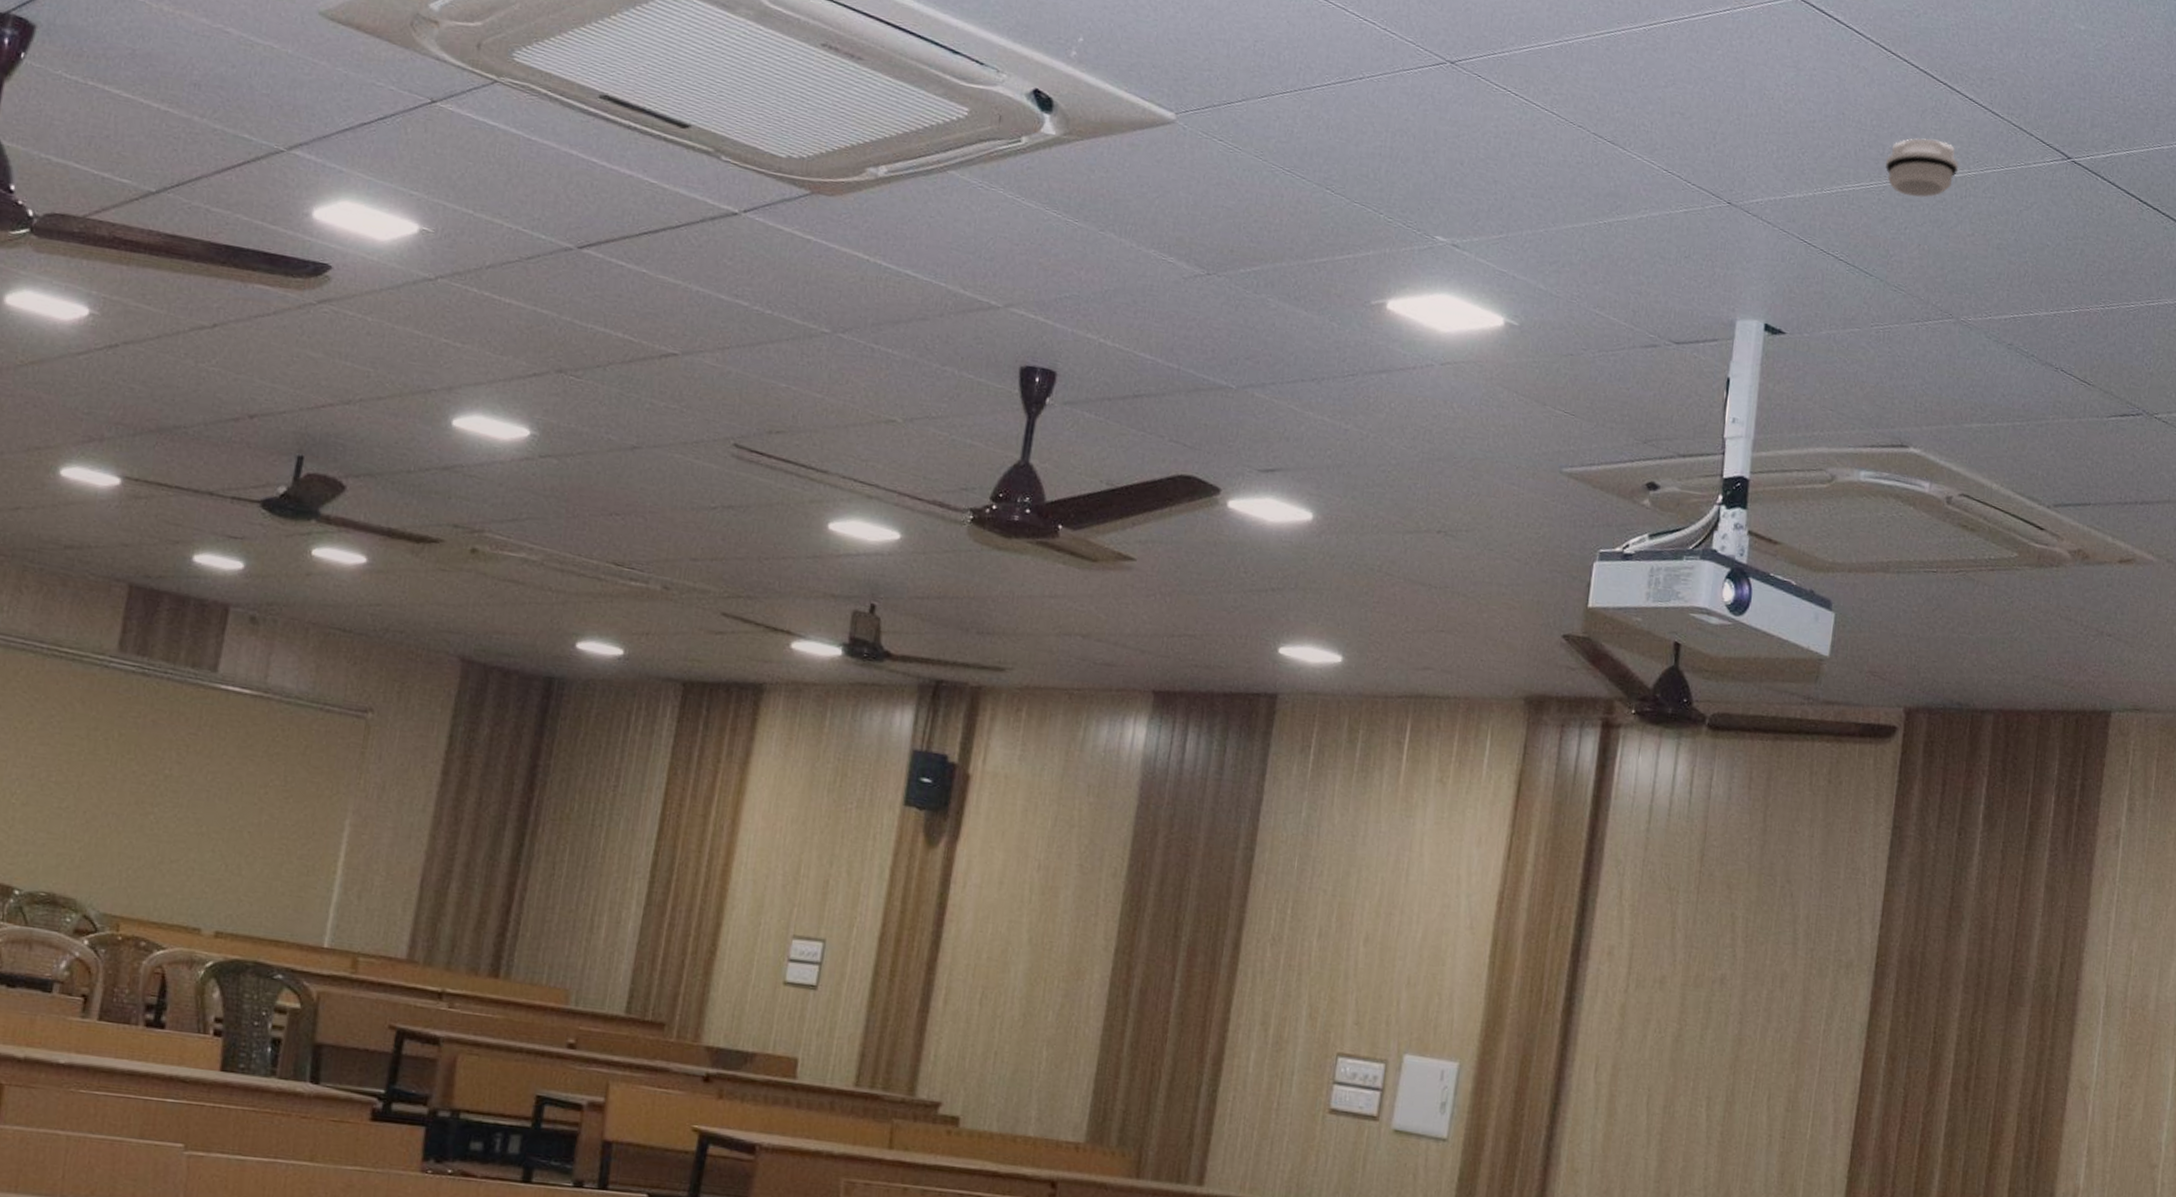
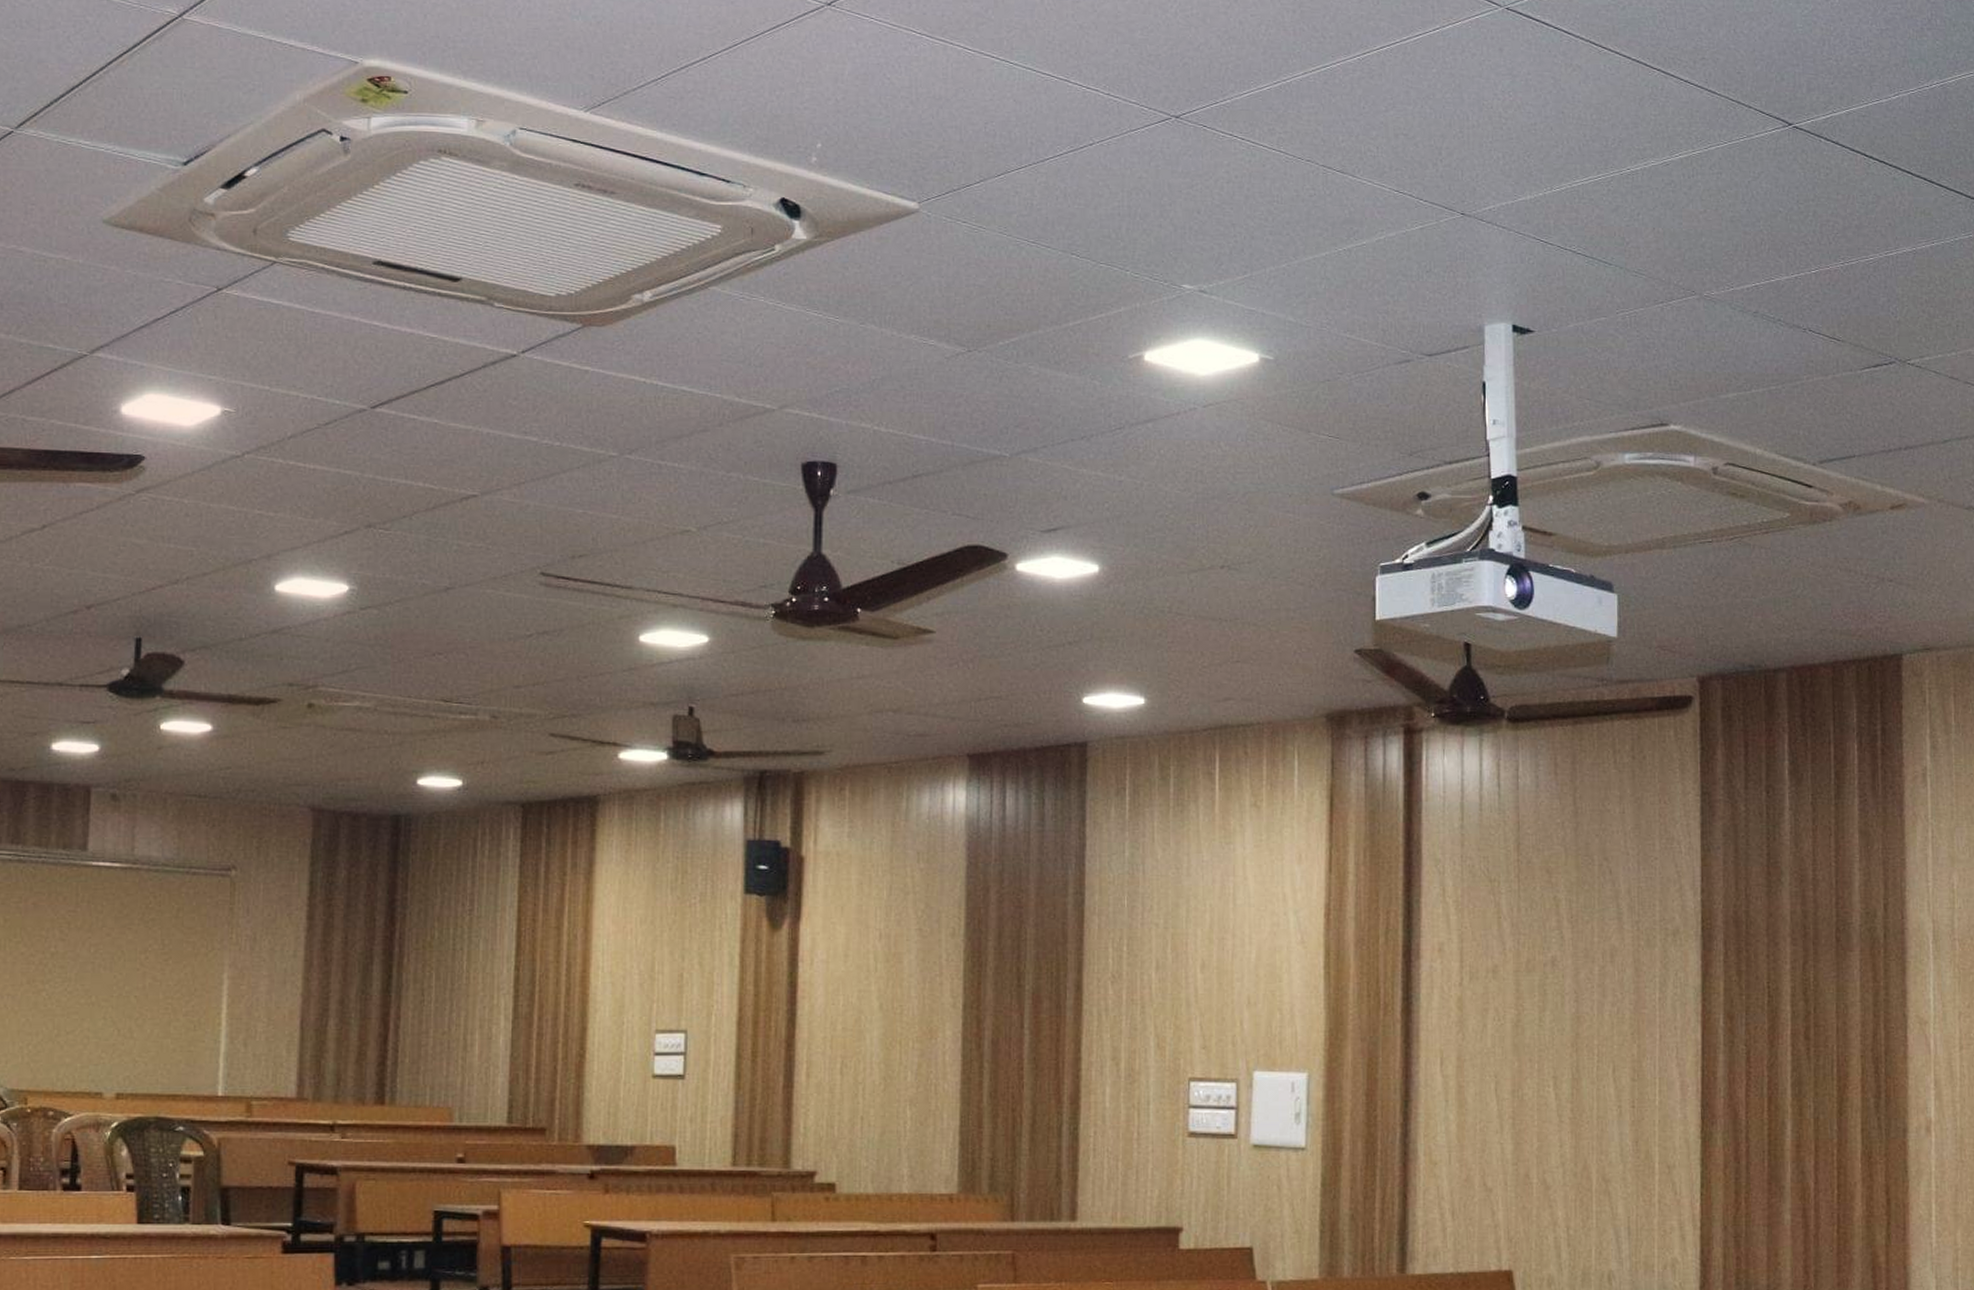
smoke detector: present [1886,137,1959,198] -> none [1611,125,1683,183]

